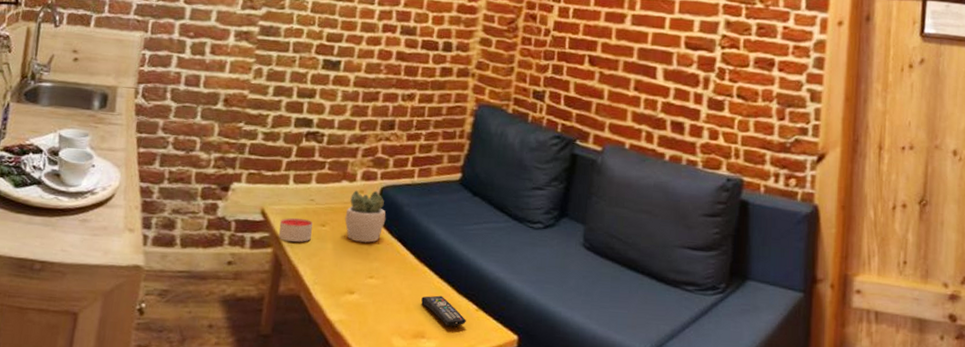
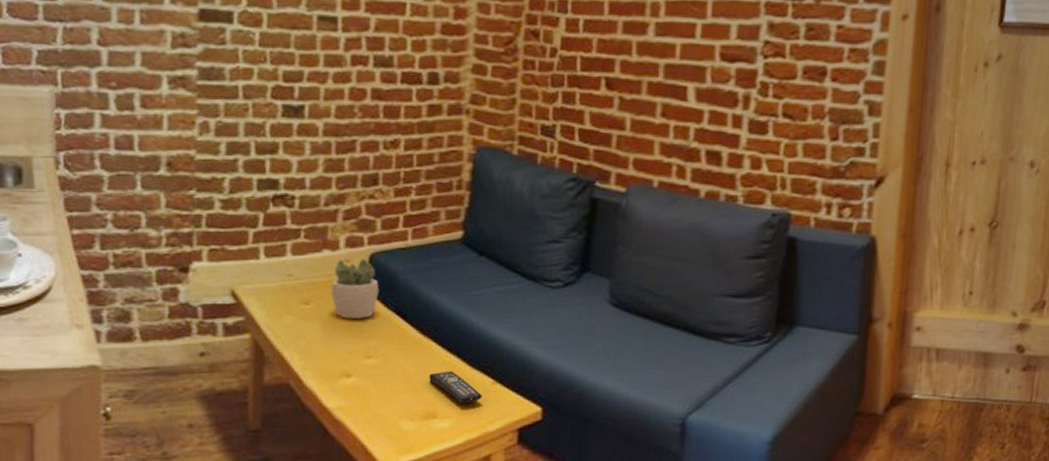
candle: present [278,217,313,242] -> none [254,297,294,324]

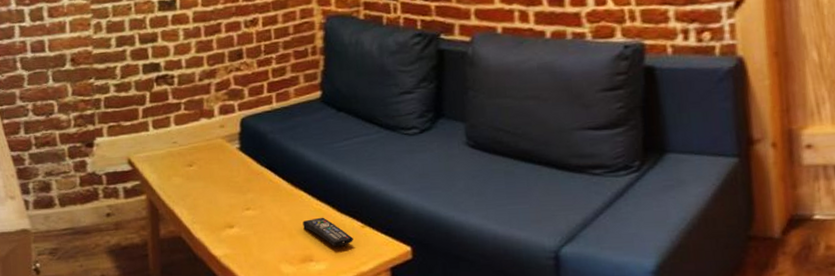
succulent plant: present [331,258,379,318] -> none [210,123,252,176]

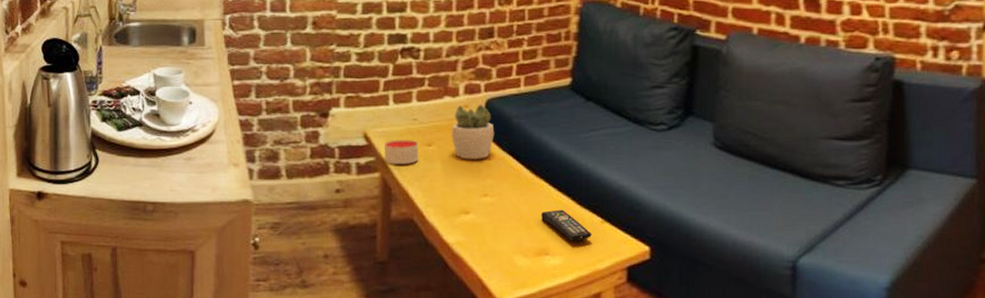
candle: none [147,161,181,186] -> present [384,139,418,164]
succulent plant: none [210,123,252,176] -> present [451,104,495,159]

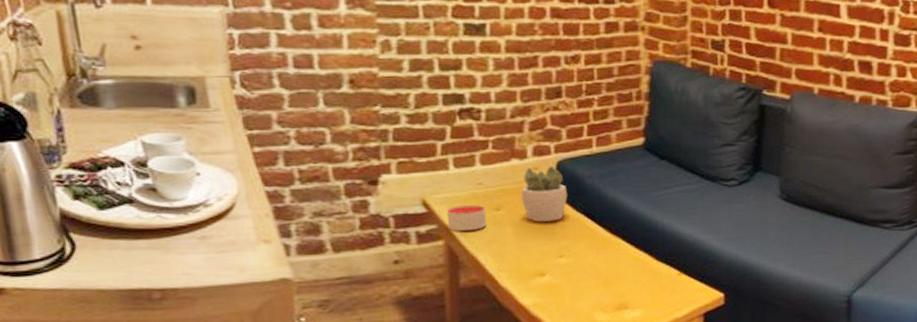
remote control: present [541,209,591,242] -> none [619,265,669,294]

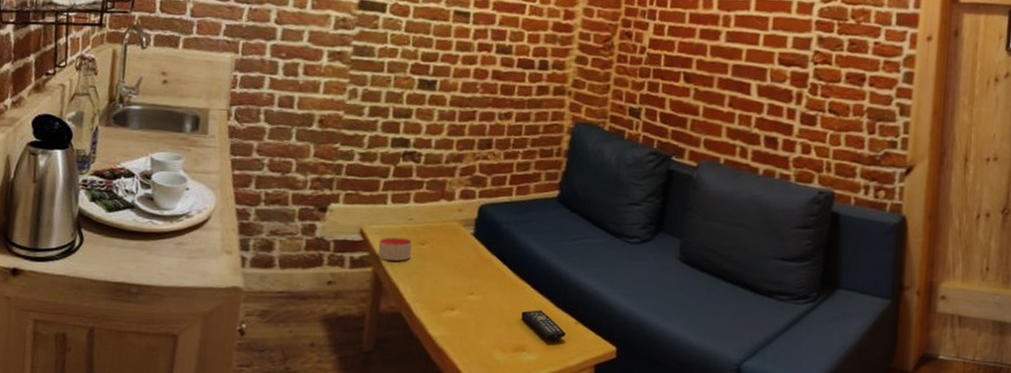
succulent plant: present [521,166,568,222] -> none [444,209,485,260]
remote control: none [619,265,669,294] -> present [521,310,566,340]

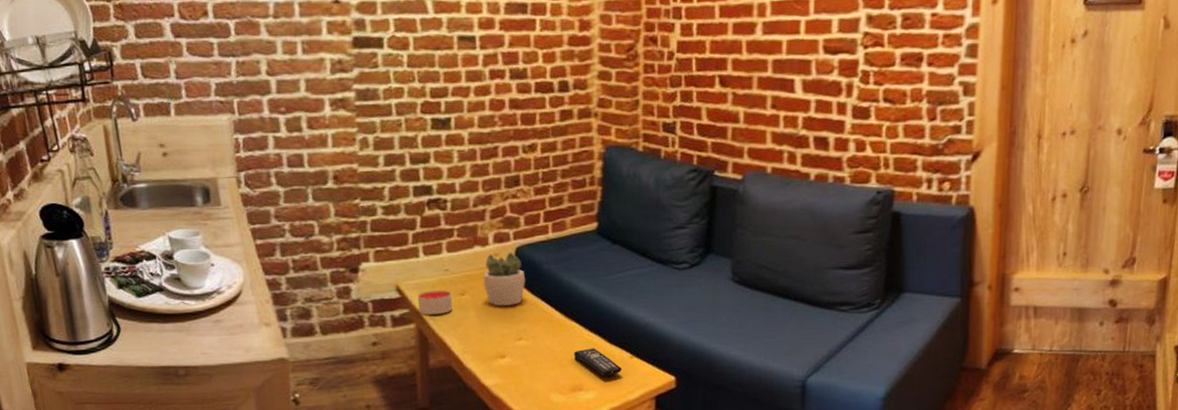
succulent plant: none [444,209,485,260] -> present [483,252,526,306]

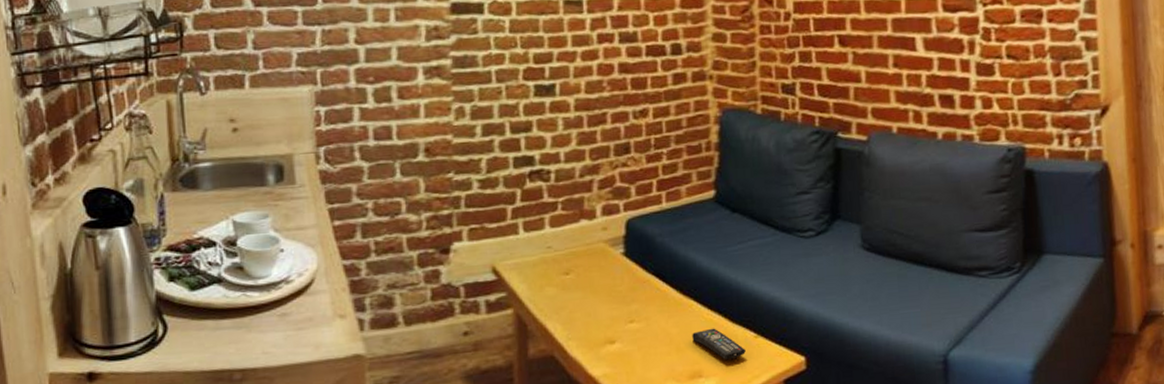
candle: present [417,290,452,315] -> none [515,269,555,298]
succulent plant: present [483,252,526,306] -> none [590,225,638,285]

